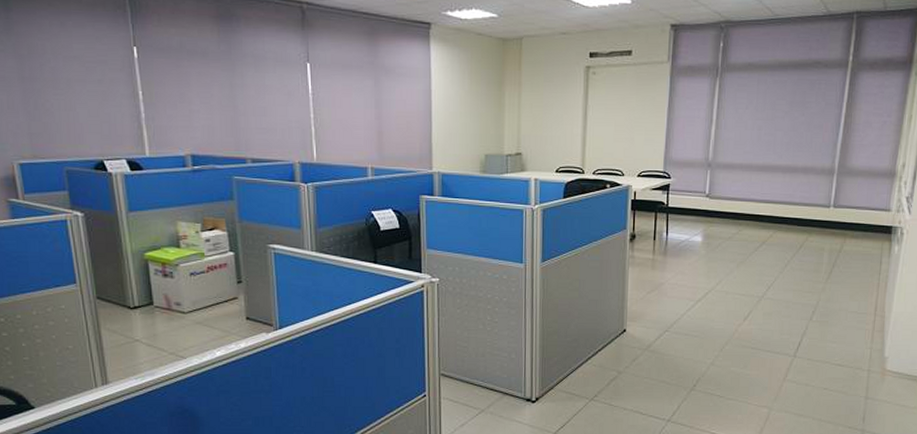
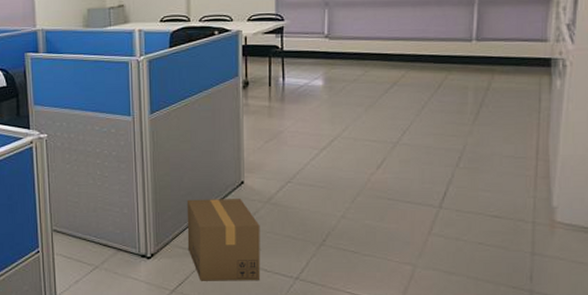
cardboard box: none [571,346,638,424] -> present [186,199,261,281]

